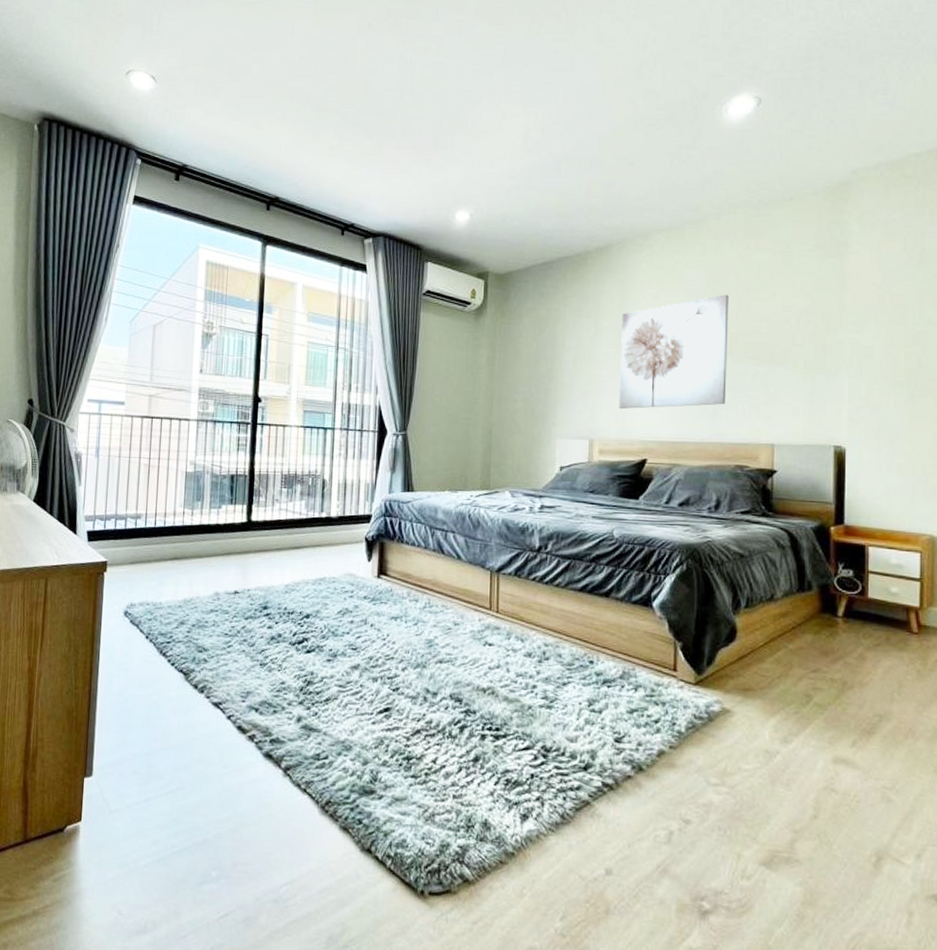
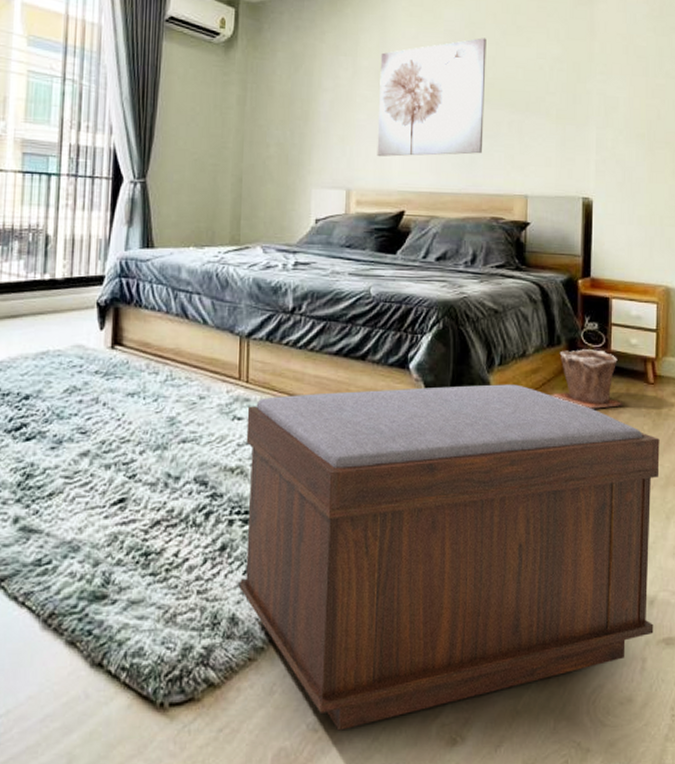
bench: none [491,625,926,939] -> present [239,384,660,731]
plant pot: none [802,595,882,656] -> present [551,349,622,409]

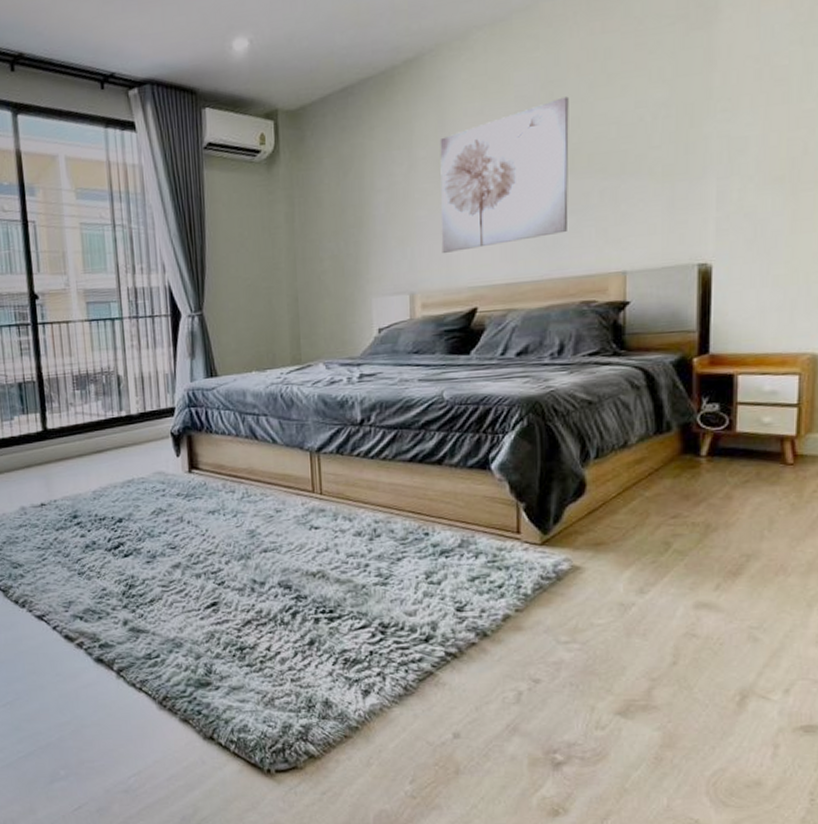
bench: present [239,384,660,731] -> none [323,476,800,798]
plant pot: present [551,349,622,409] -> none [659,432,751,496]

